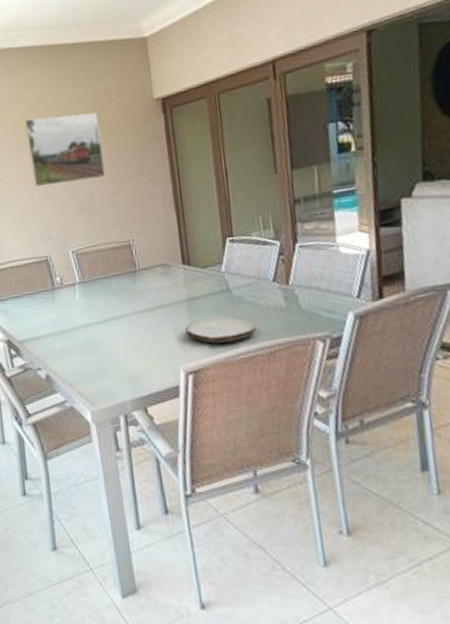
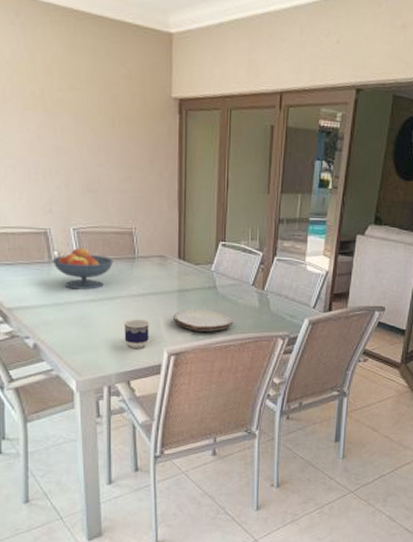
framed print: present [25,112,106,188] -> none [35,81,116,161]
fruit bowl: none [55,269,115,314] -> present [52,247,113,290]
cup: none [133,336,162,370] -> present [124,318,150,348]

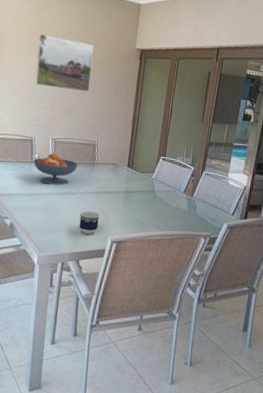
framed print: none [35,81,116,161] -> present [35,33,94,92]
plate: present [173,309,233,332] -> none [118,207,165,227]

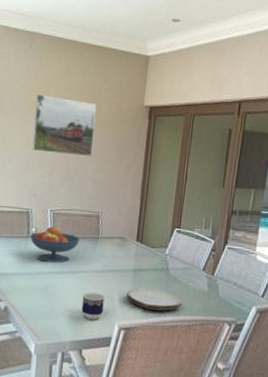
plate: none [118,207,165,227] -> present [126,287,182,311]

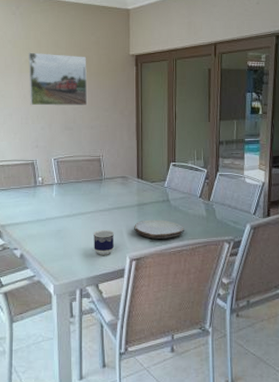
fruit bowl: present [30,225,80,263] -> none [37,173,85,207]

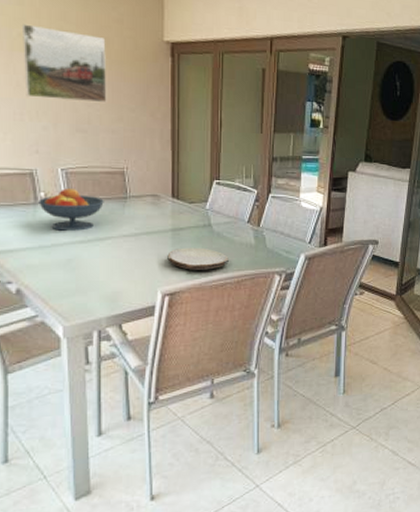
fruit bowl: none [37,173,85,207] -> present [38,187,104,231]
cup: present [94,229,115,255] -> none [116,258,143,290]

